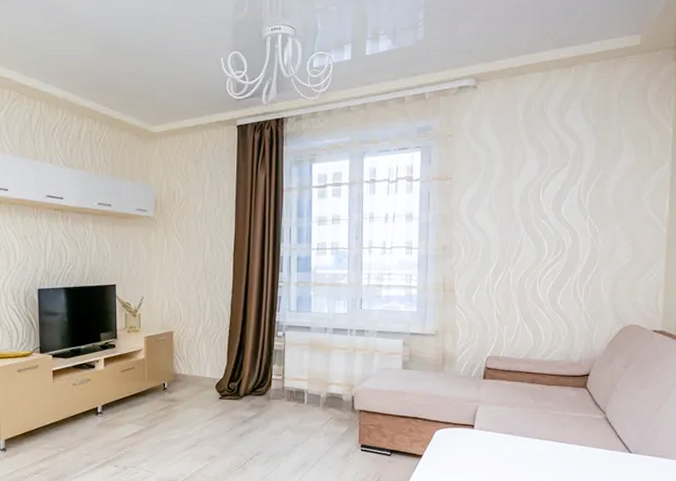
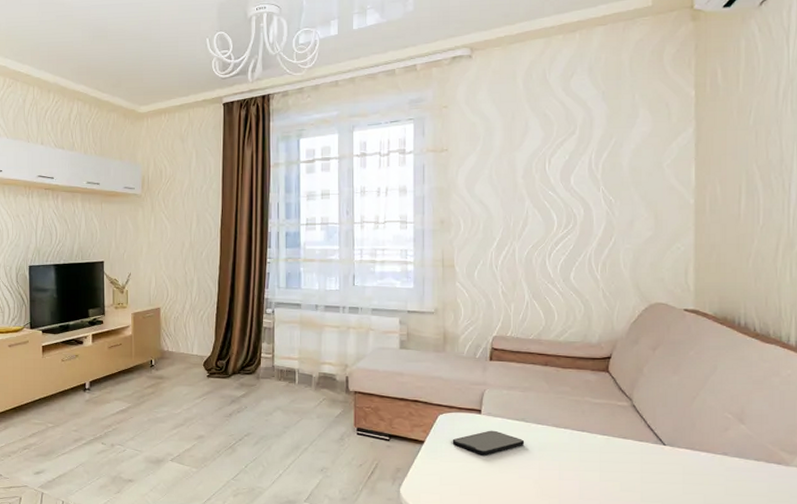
smartphone: none [447,443,512,467] -> present [452,430,525,456]

